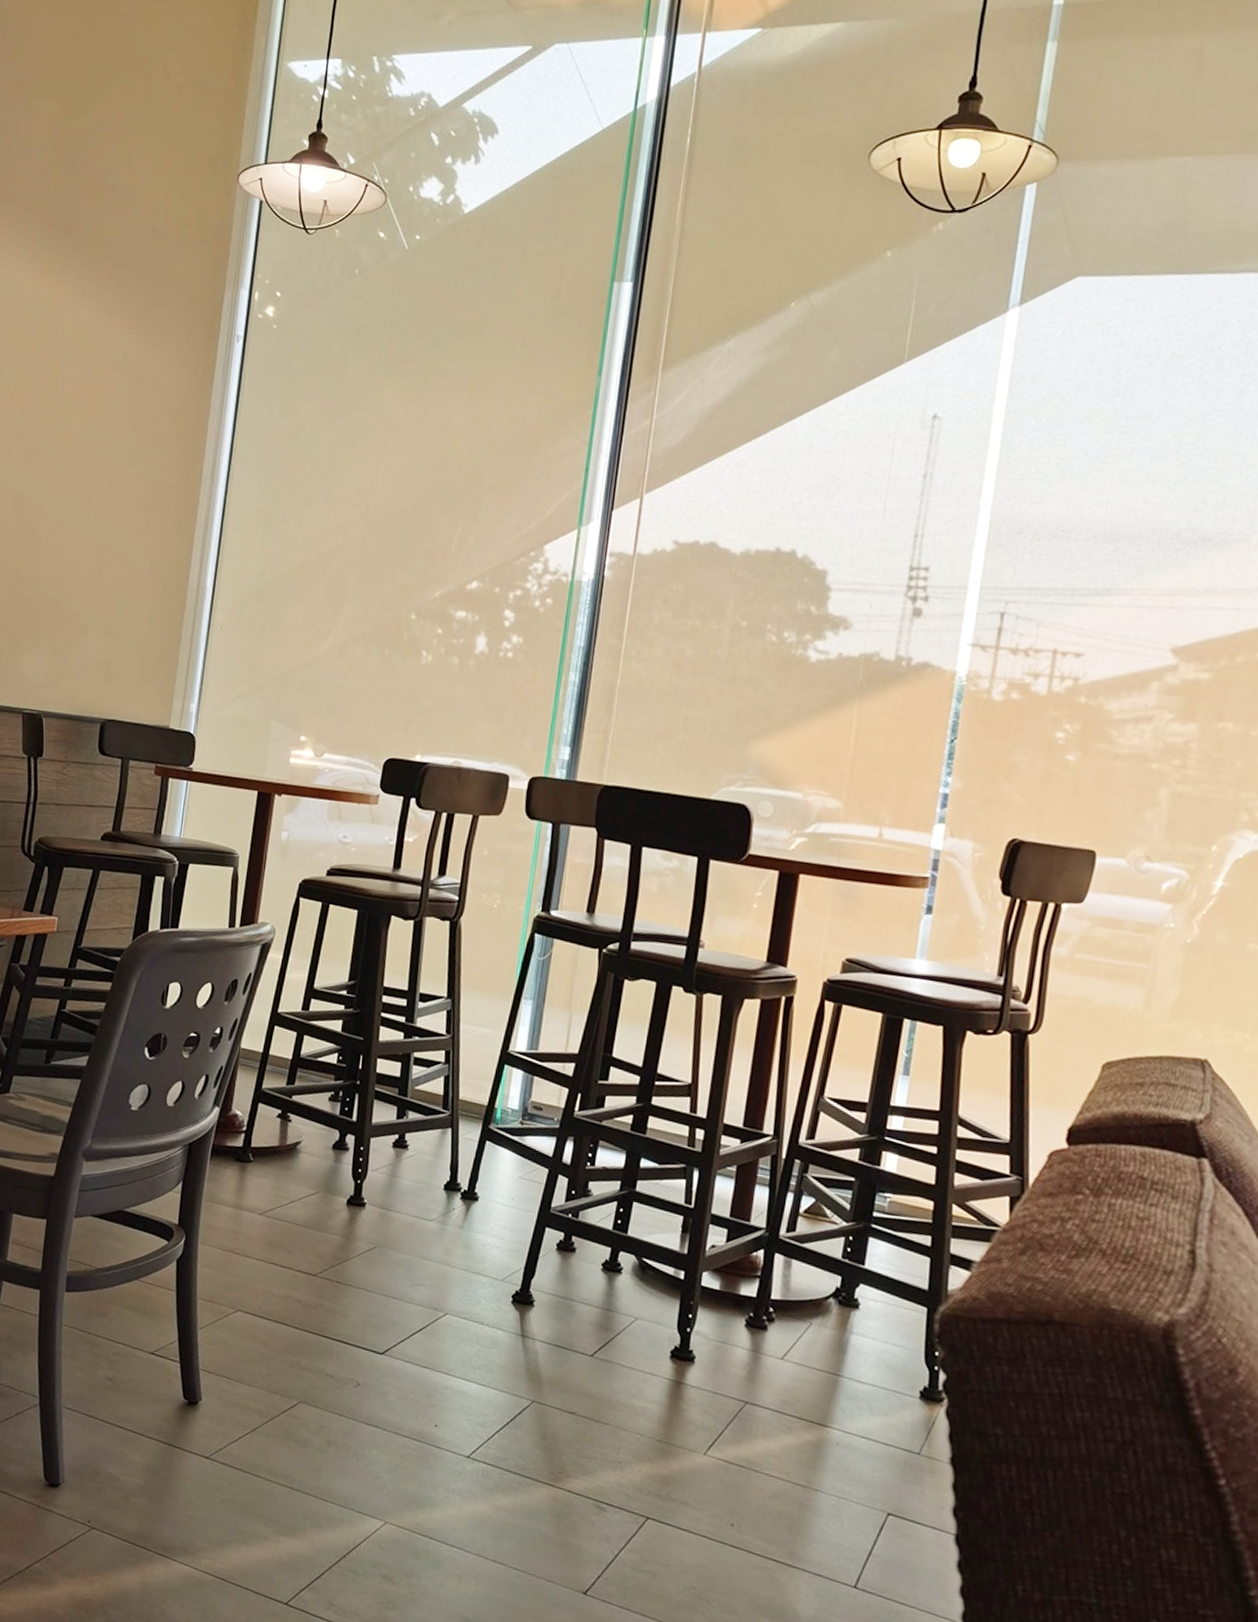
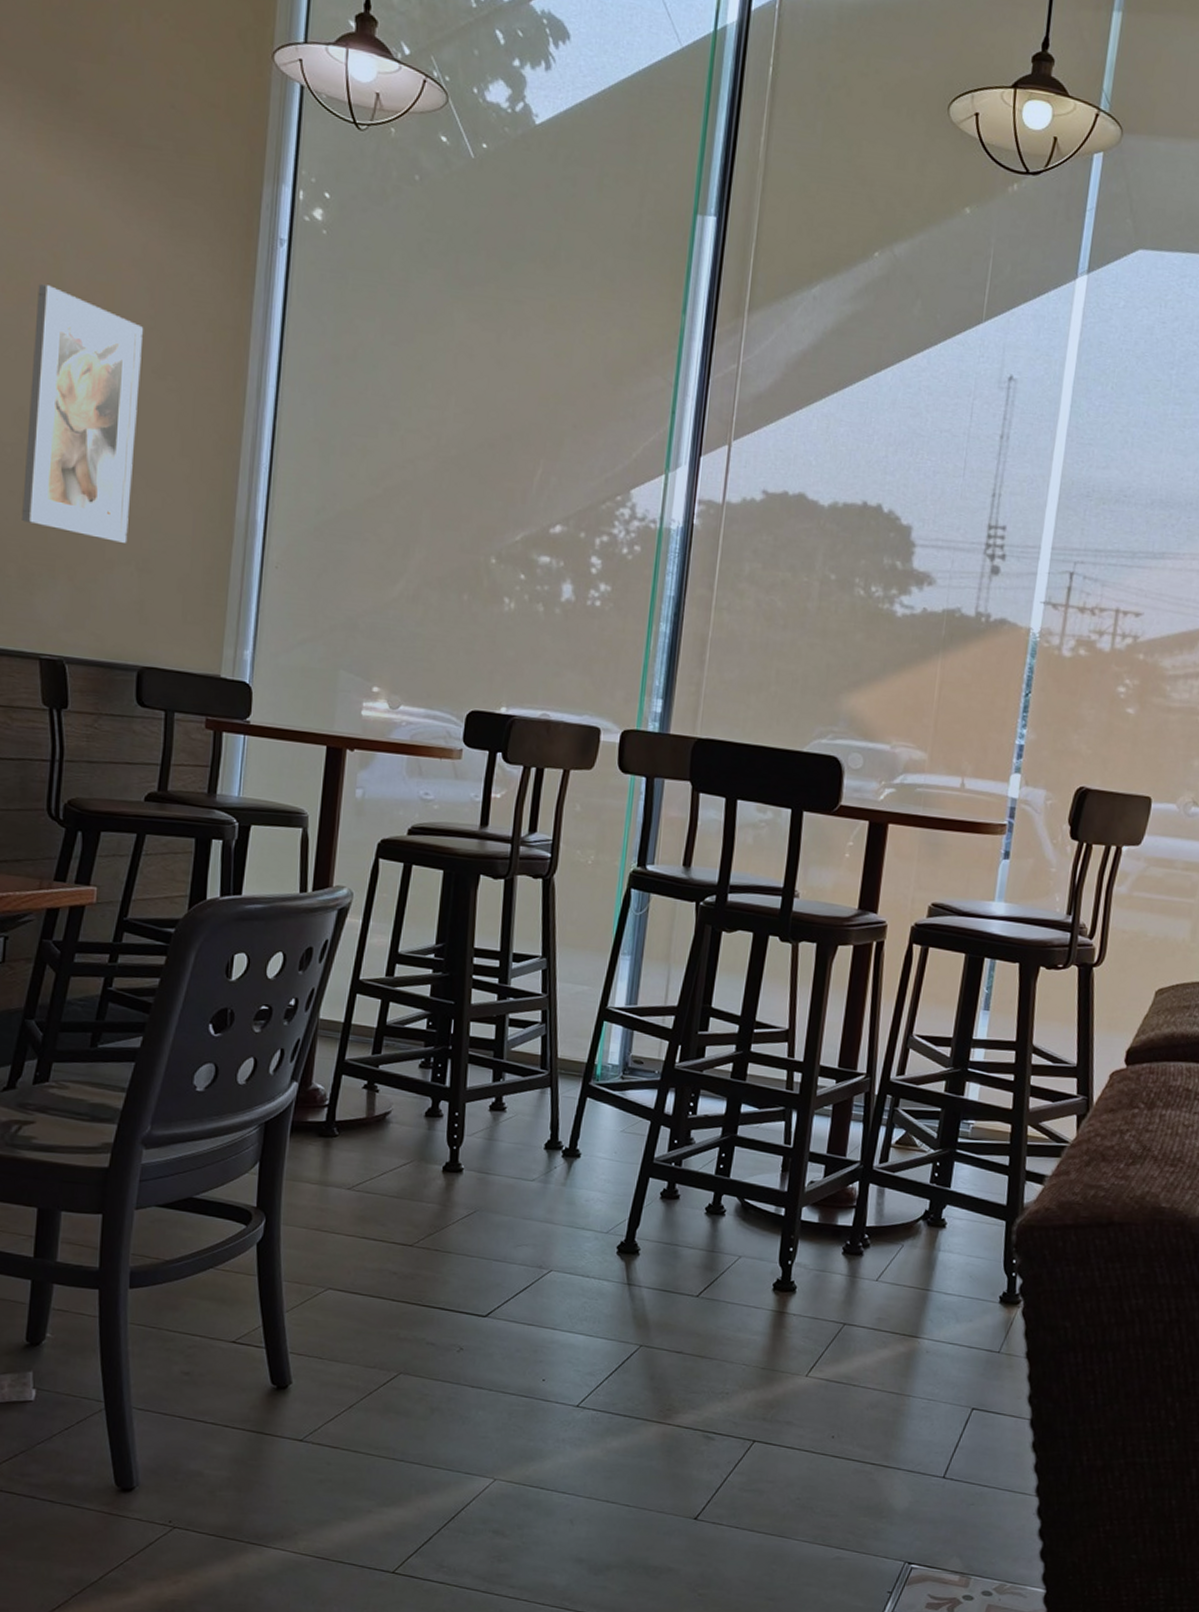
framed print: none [15,390,120,611] -> present [22,284,143,544]

